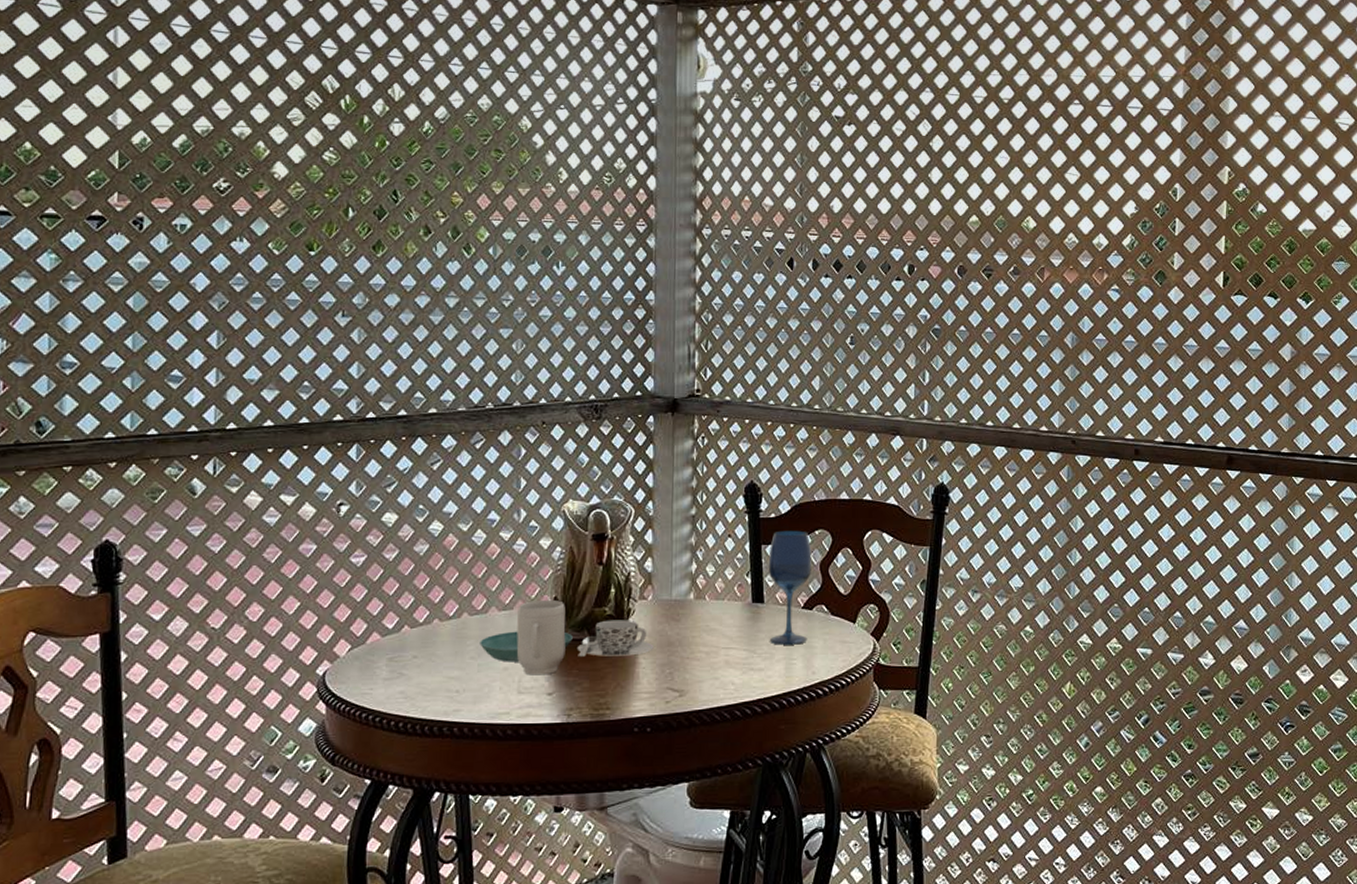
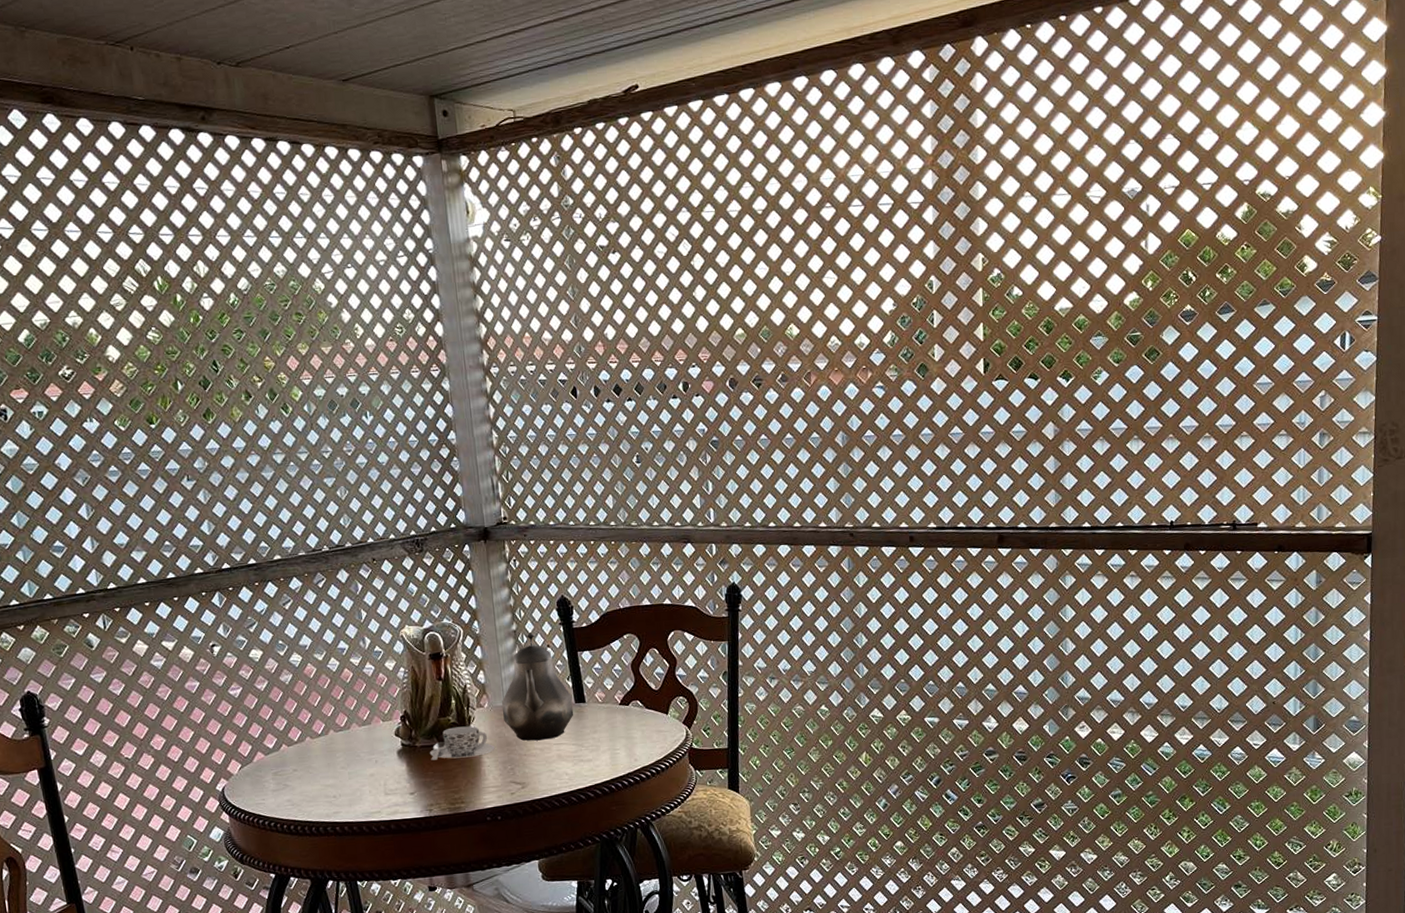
saucer: present [480,631,573,662] -> none [347,741,425,770]
mug: present [516,599,566,676] -> none [375,713,420,779]
teapot: none [668,519,750,643] -> present [502,632,574,741]
wineglass: present [768,530,812,645] -> none [584,636,627,738]

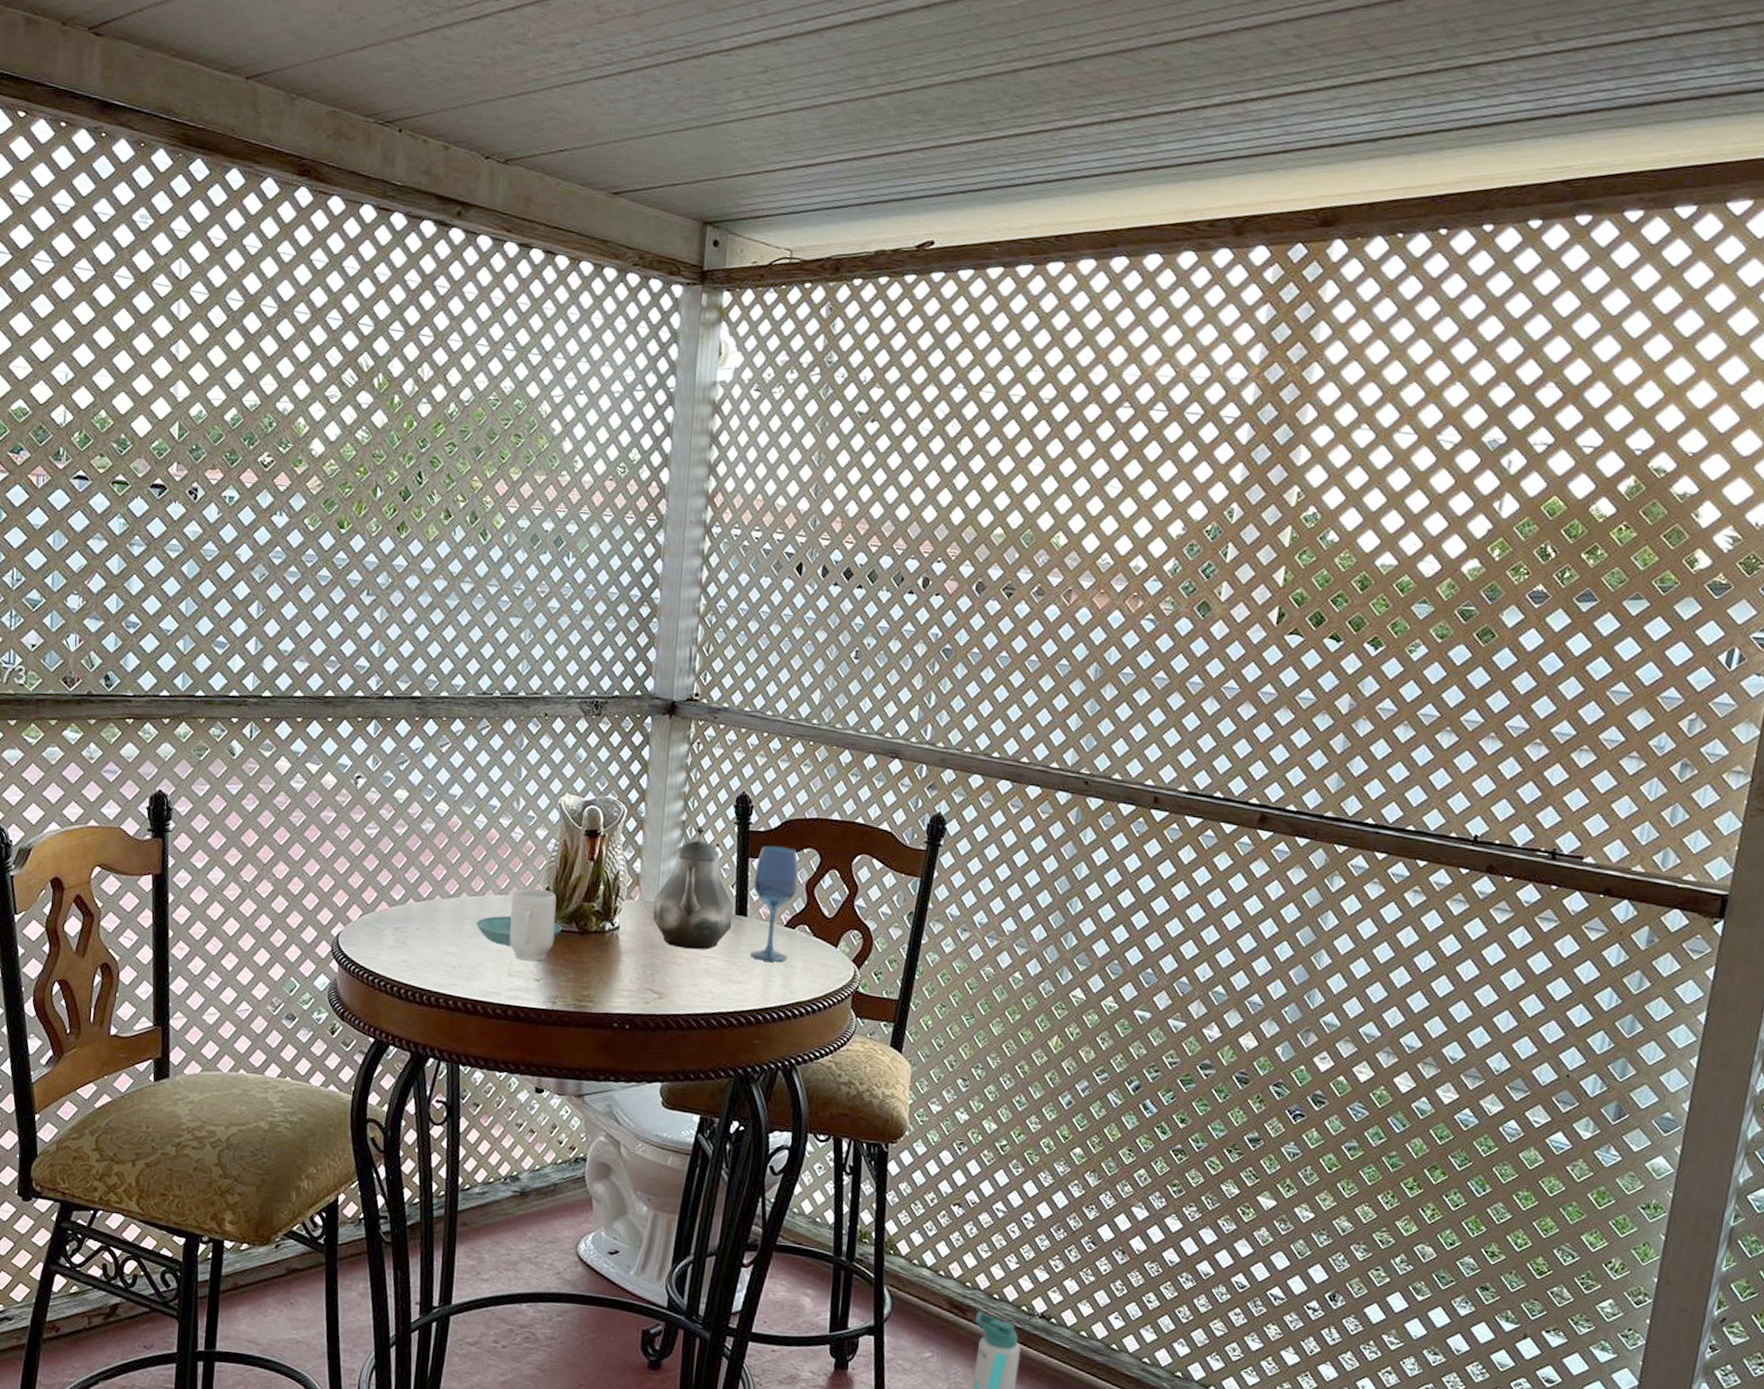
saucer: none [347,741,425,770] -> present [476,915,562,946]
mug: none [375,713,420,779] -> present [509,888,557,962]
teacup: present [429,726,495,761] -> none [564,915,638,953]
wineglass: none [584,636,627,738] -> present [750,845,799,962]

